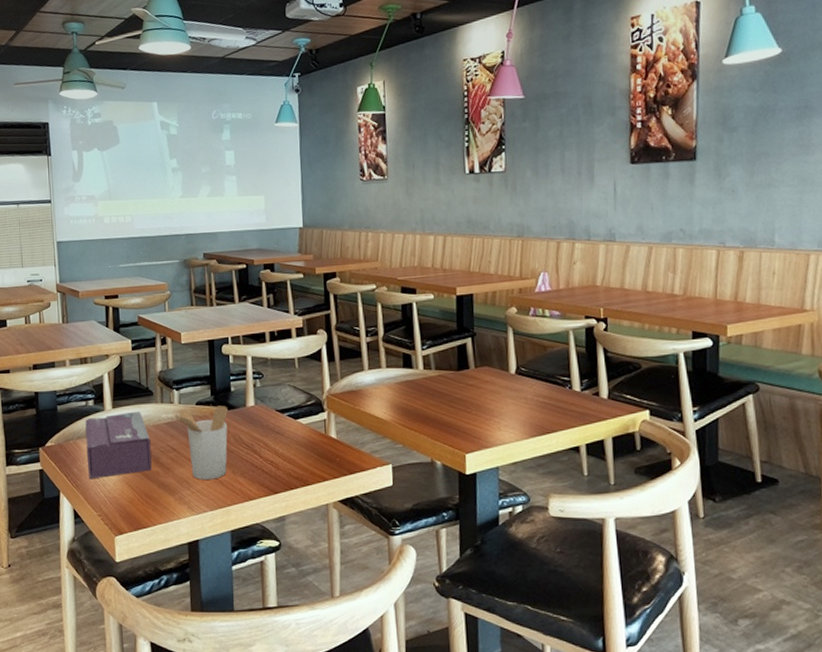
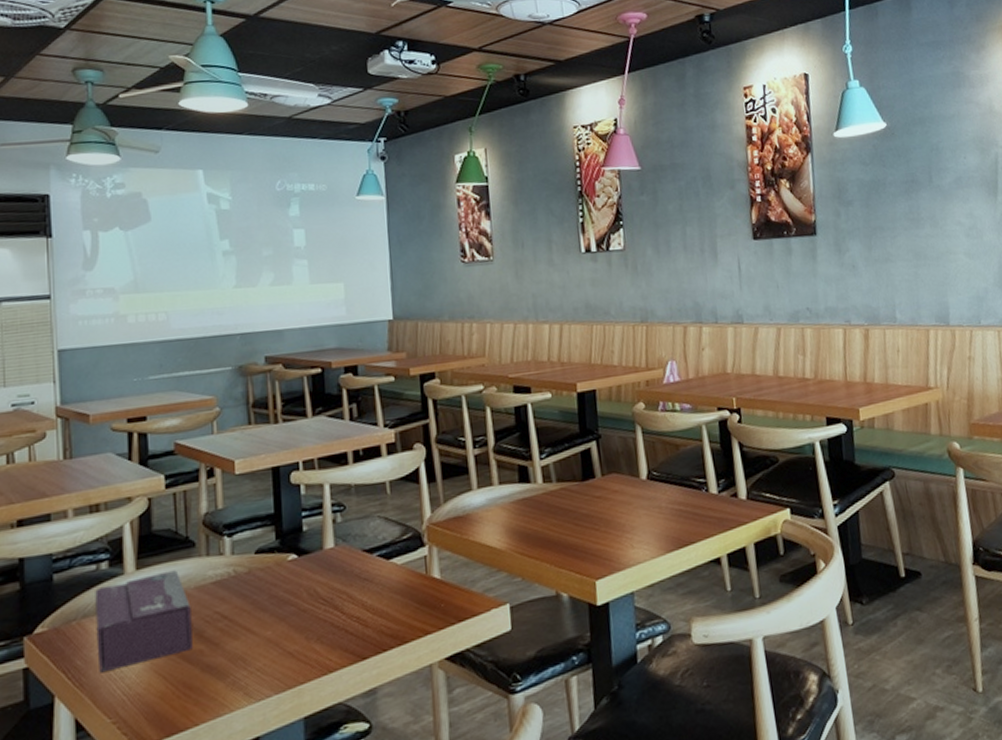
utensil holder: present [172,406,229,480] -> none [221,551,300,654]

